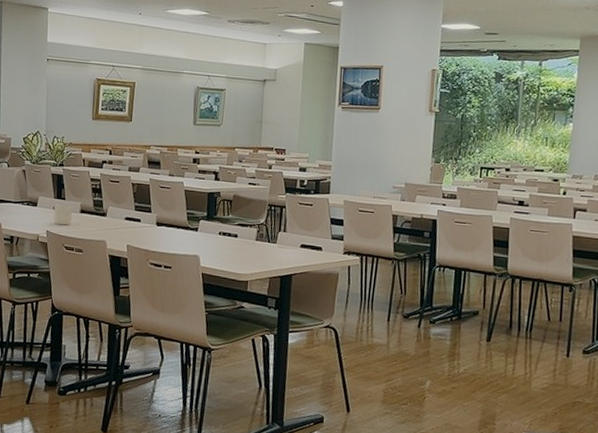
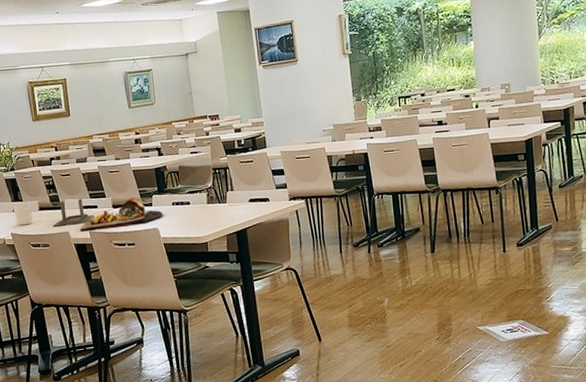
napkin holder: none [90,207,135,235] -> present [52,199,94,227]
food tray: none [118,218,207,248] -> present [80,197,163,232]

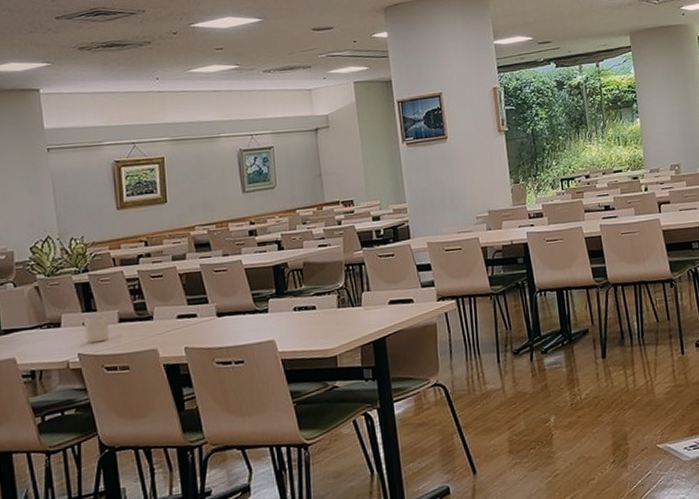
napkin holder: present [52,199,94,227] -> none [135,306,192,343]
food tray: present [80,197,163,232] -> none [172,302,282,348]

